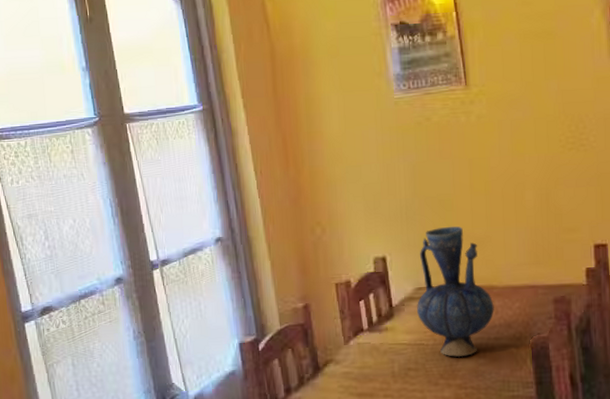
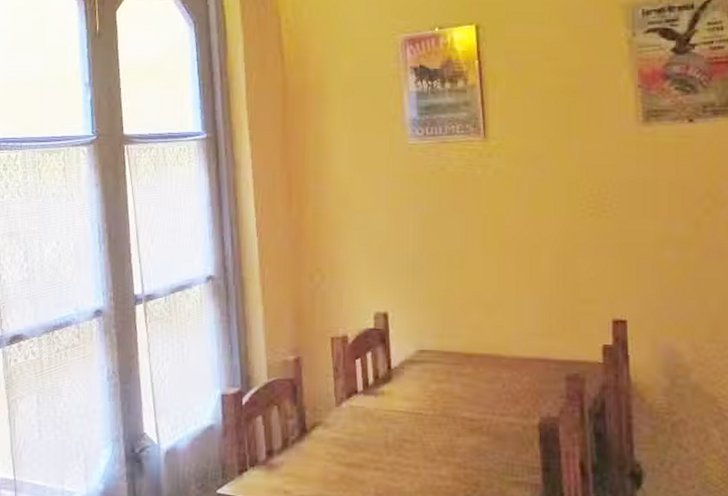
vase: present [417,226,494,358] -> none [417,285,501,433]

